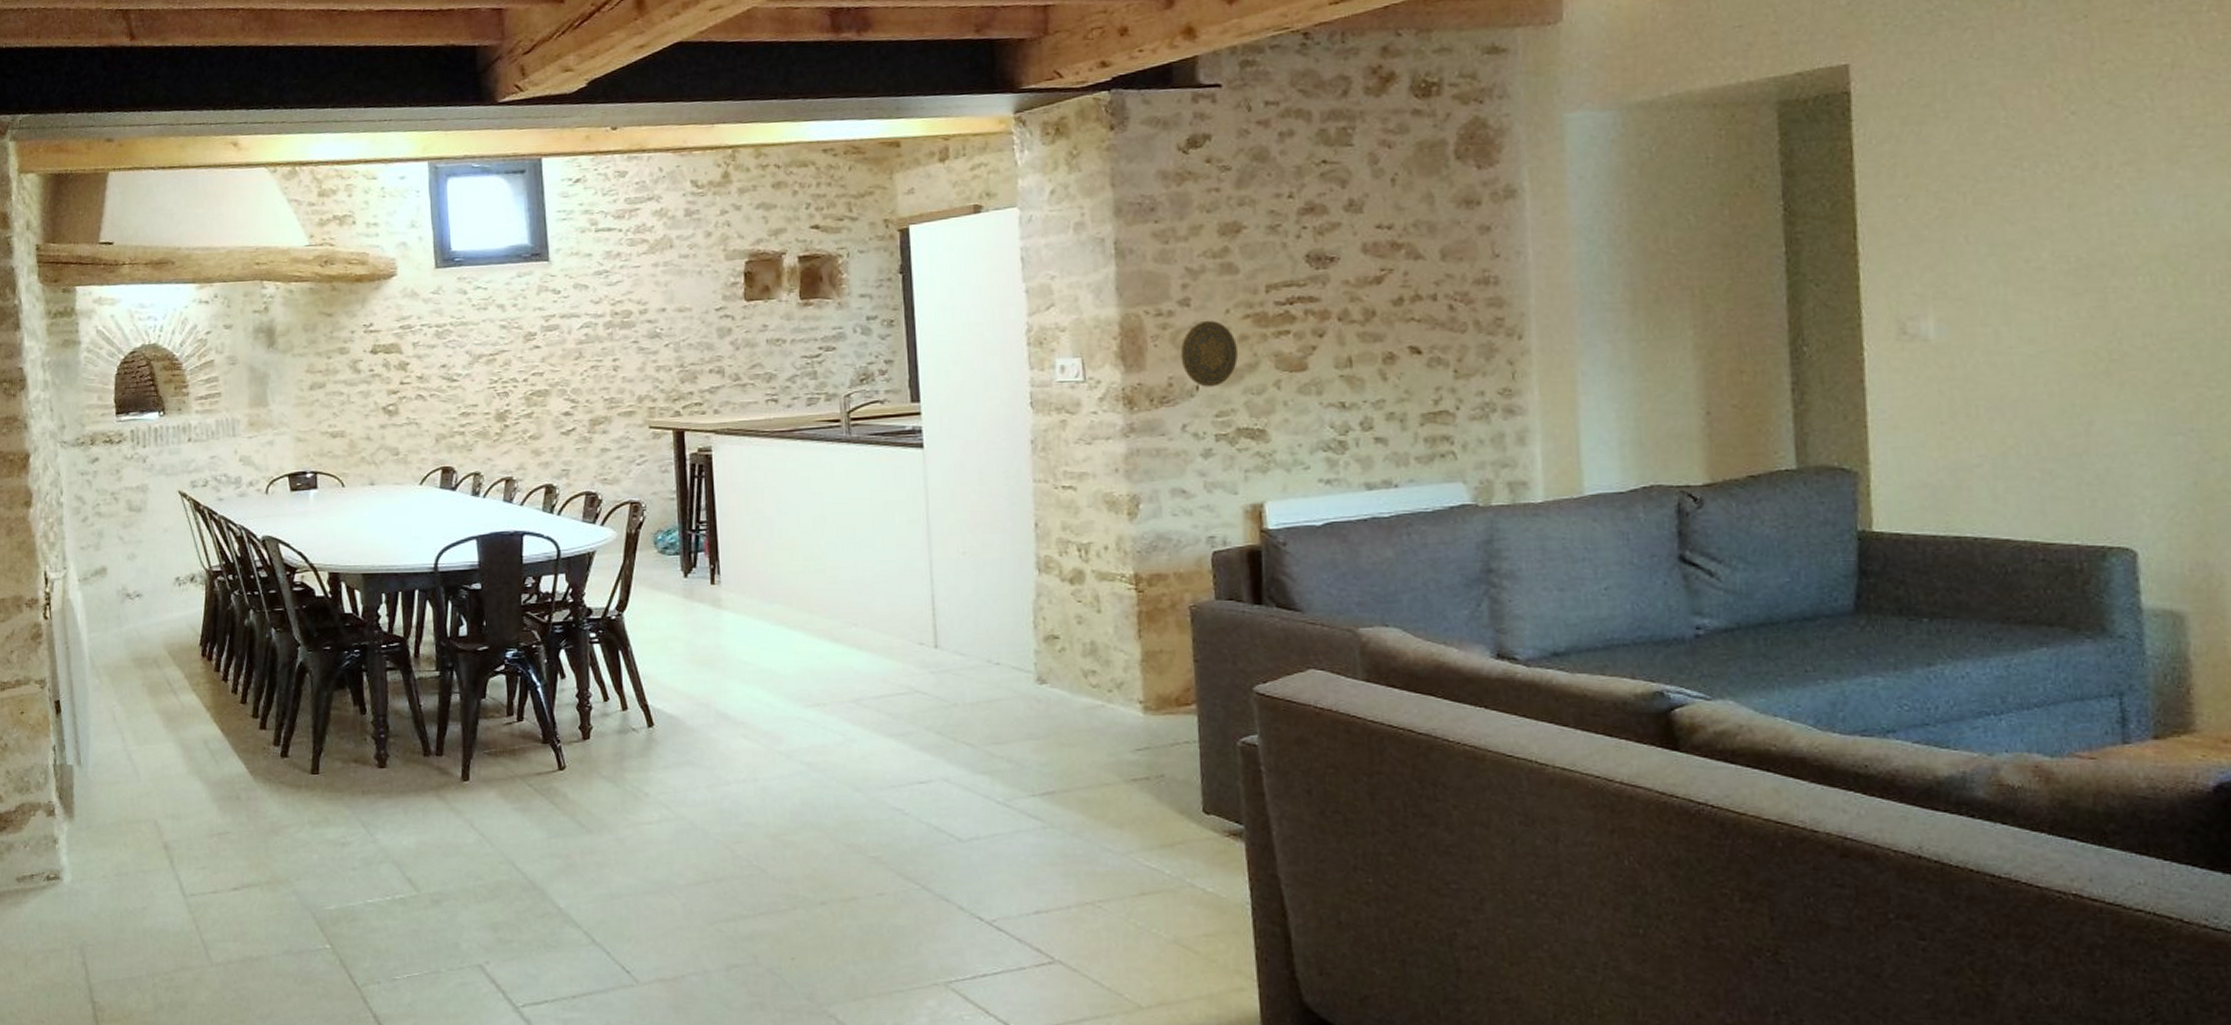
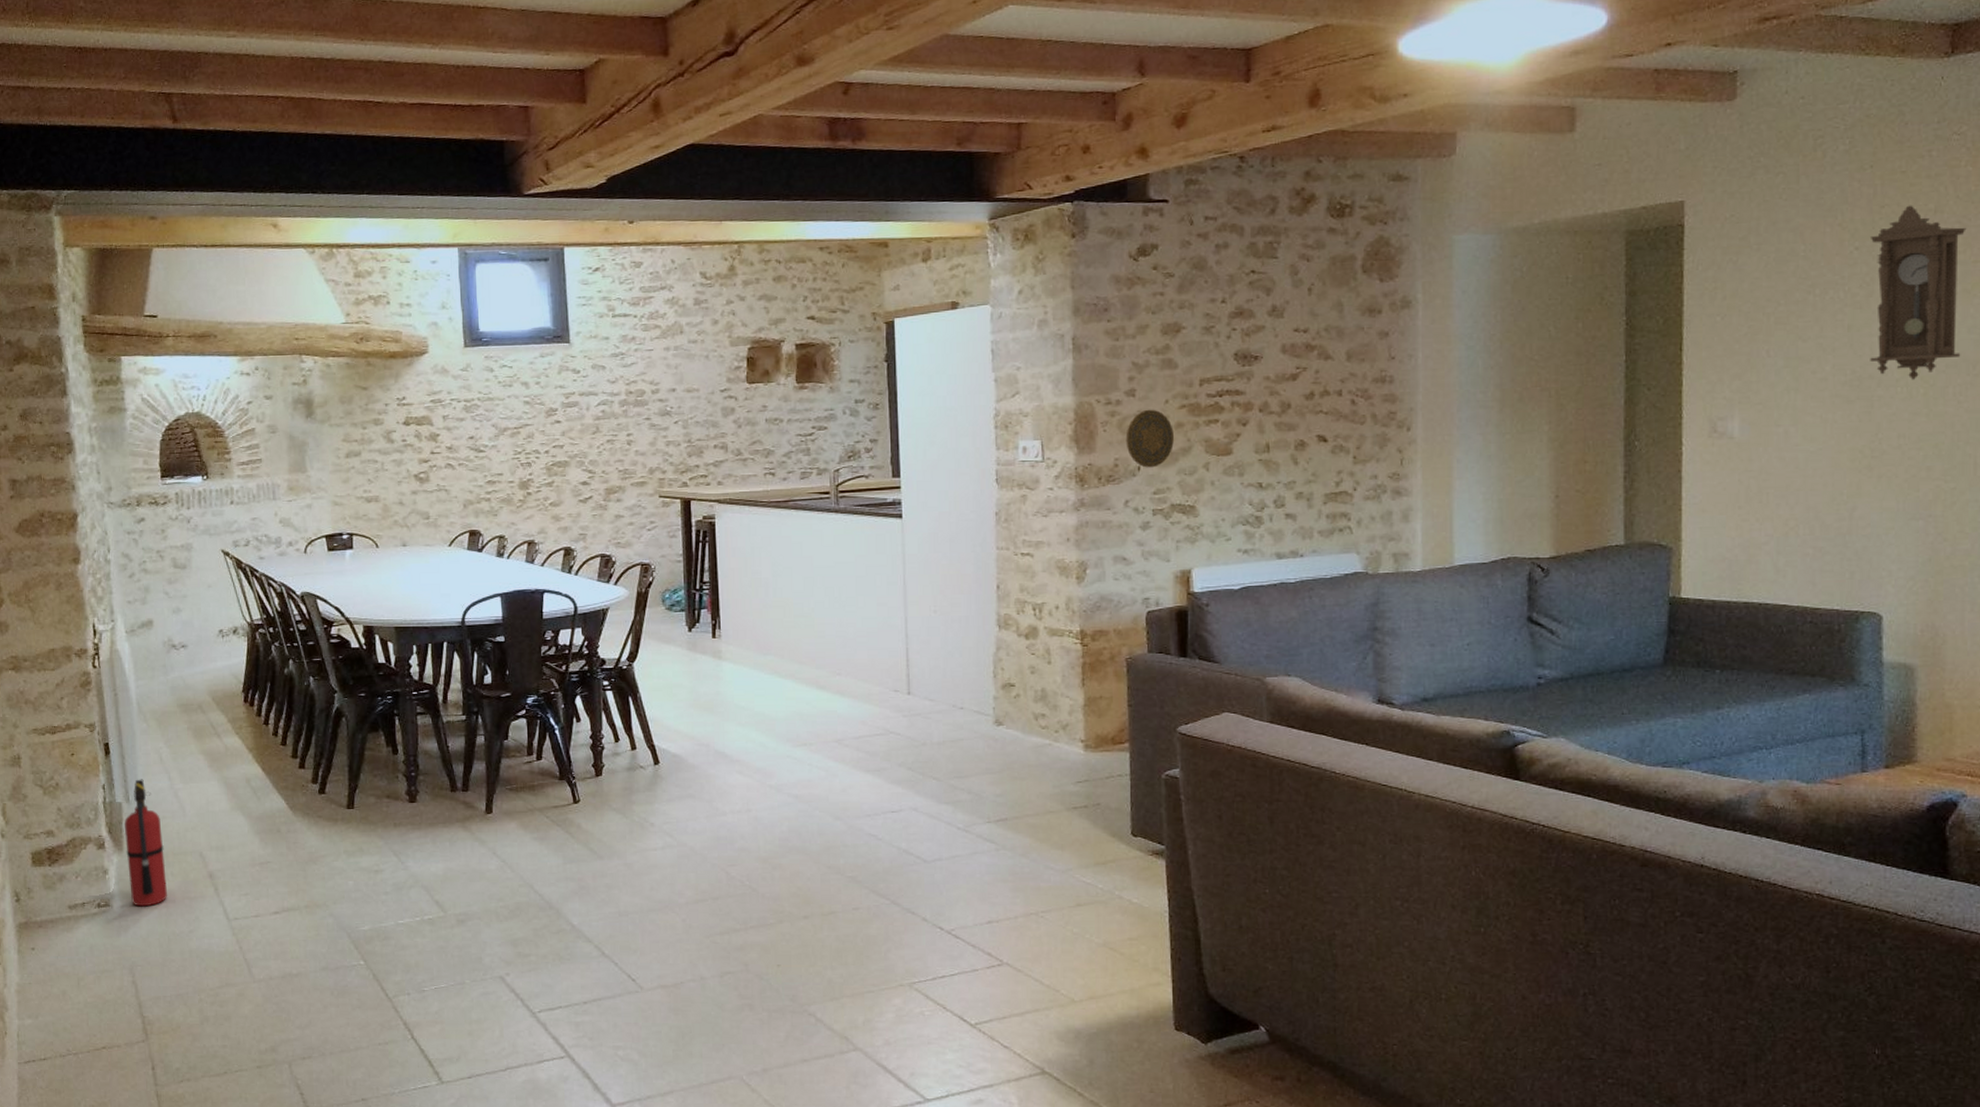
fire extinguisher: none [75,740,120,880] -> present [124,779,167,907]
pendulum clock: none [2091,59,2219,267] -> present [1870,205,1967,380]

